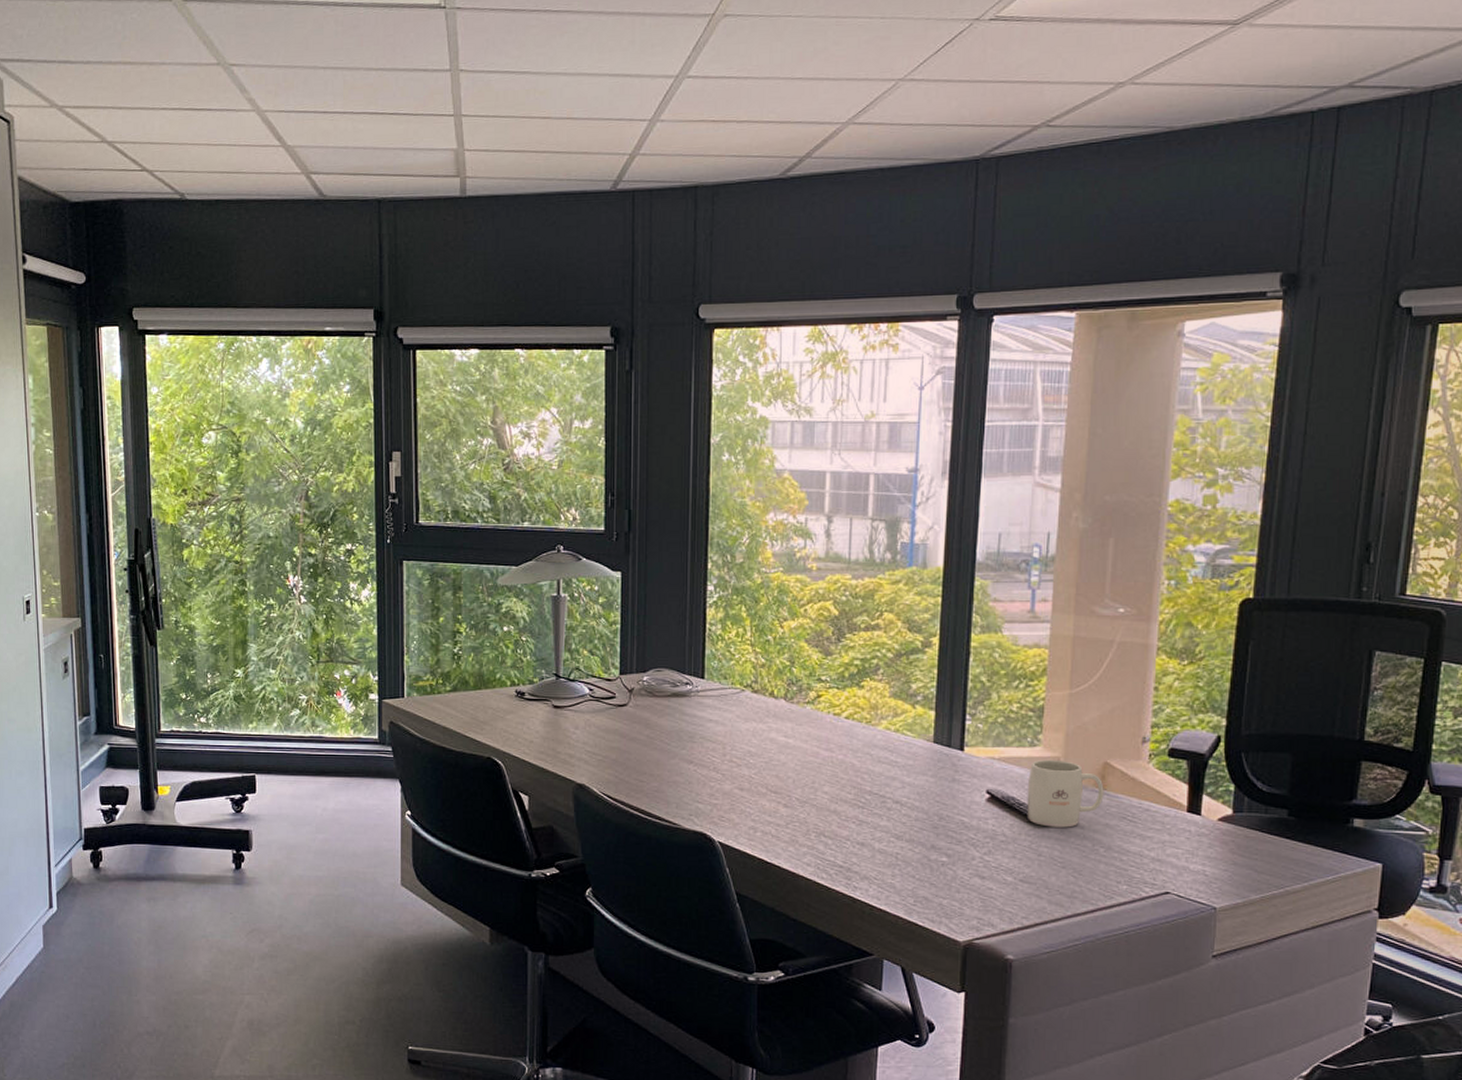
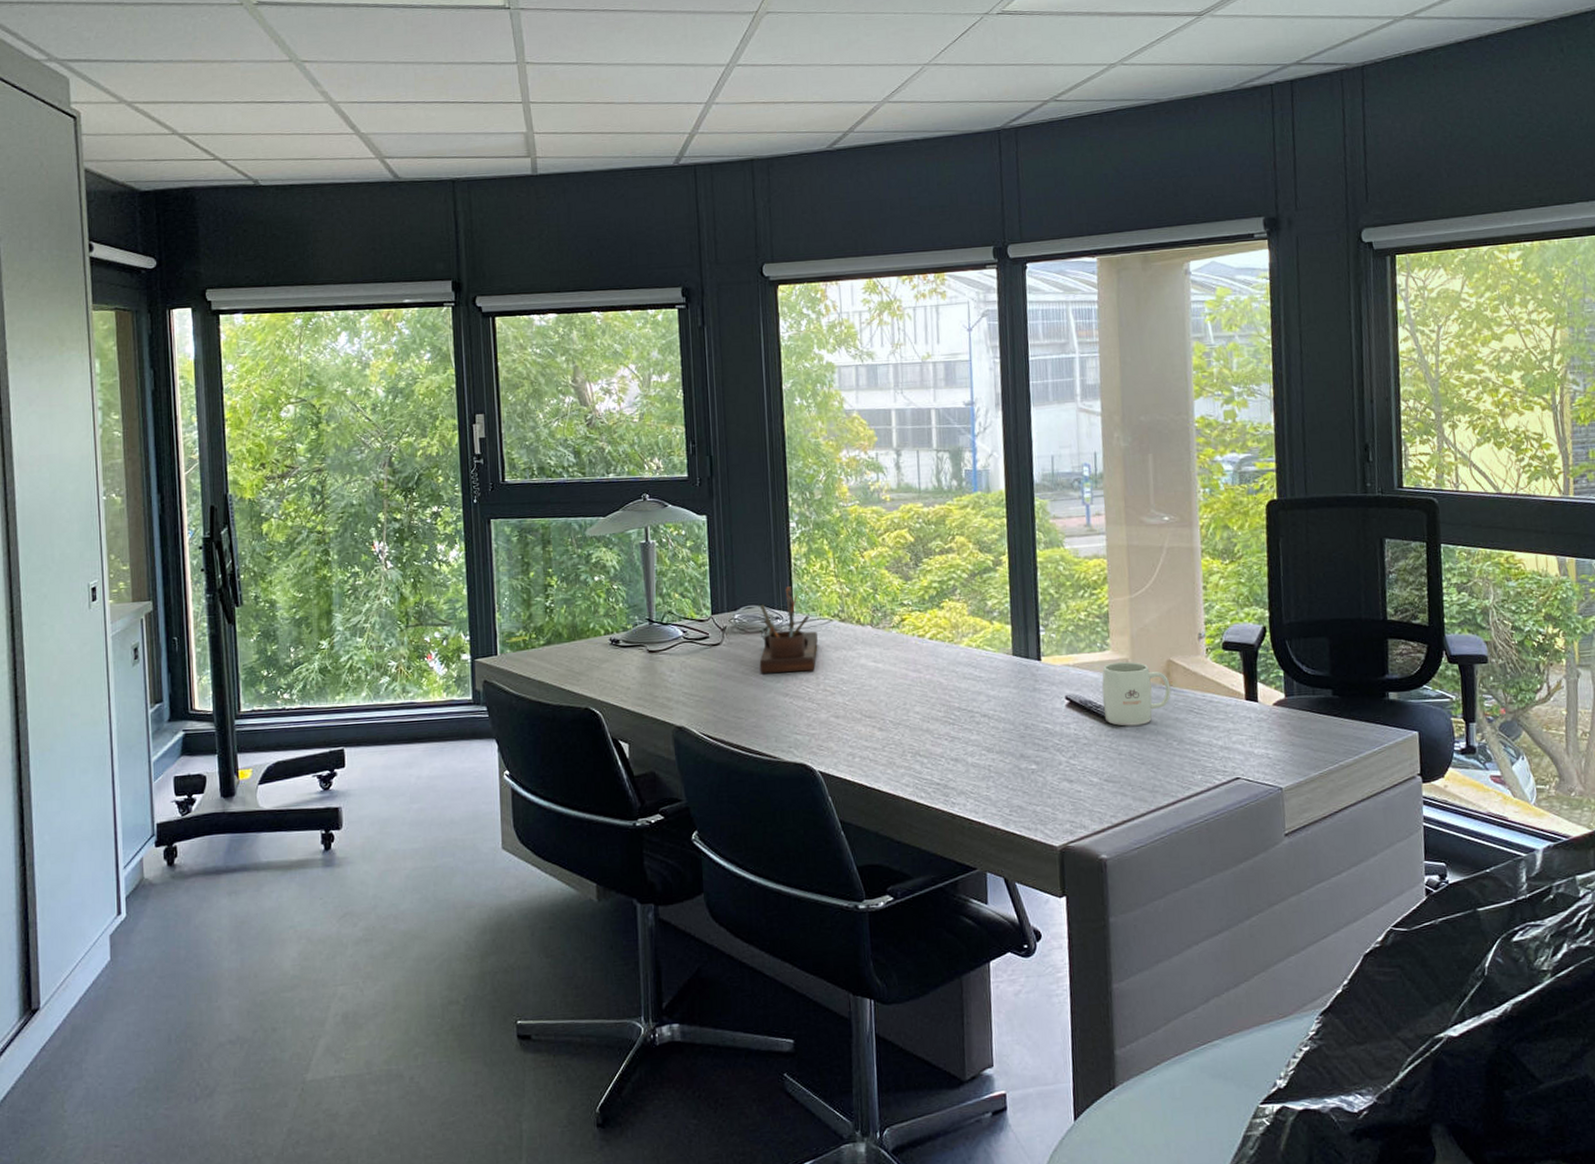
desk organizer: none [665,652,727,741] -> present [759,586,818,673]

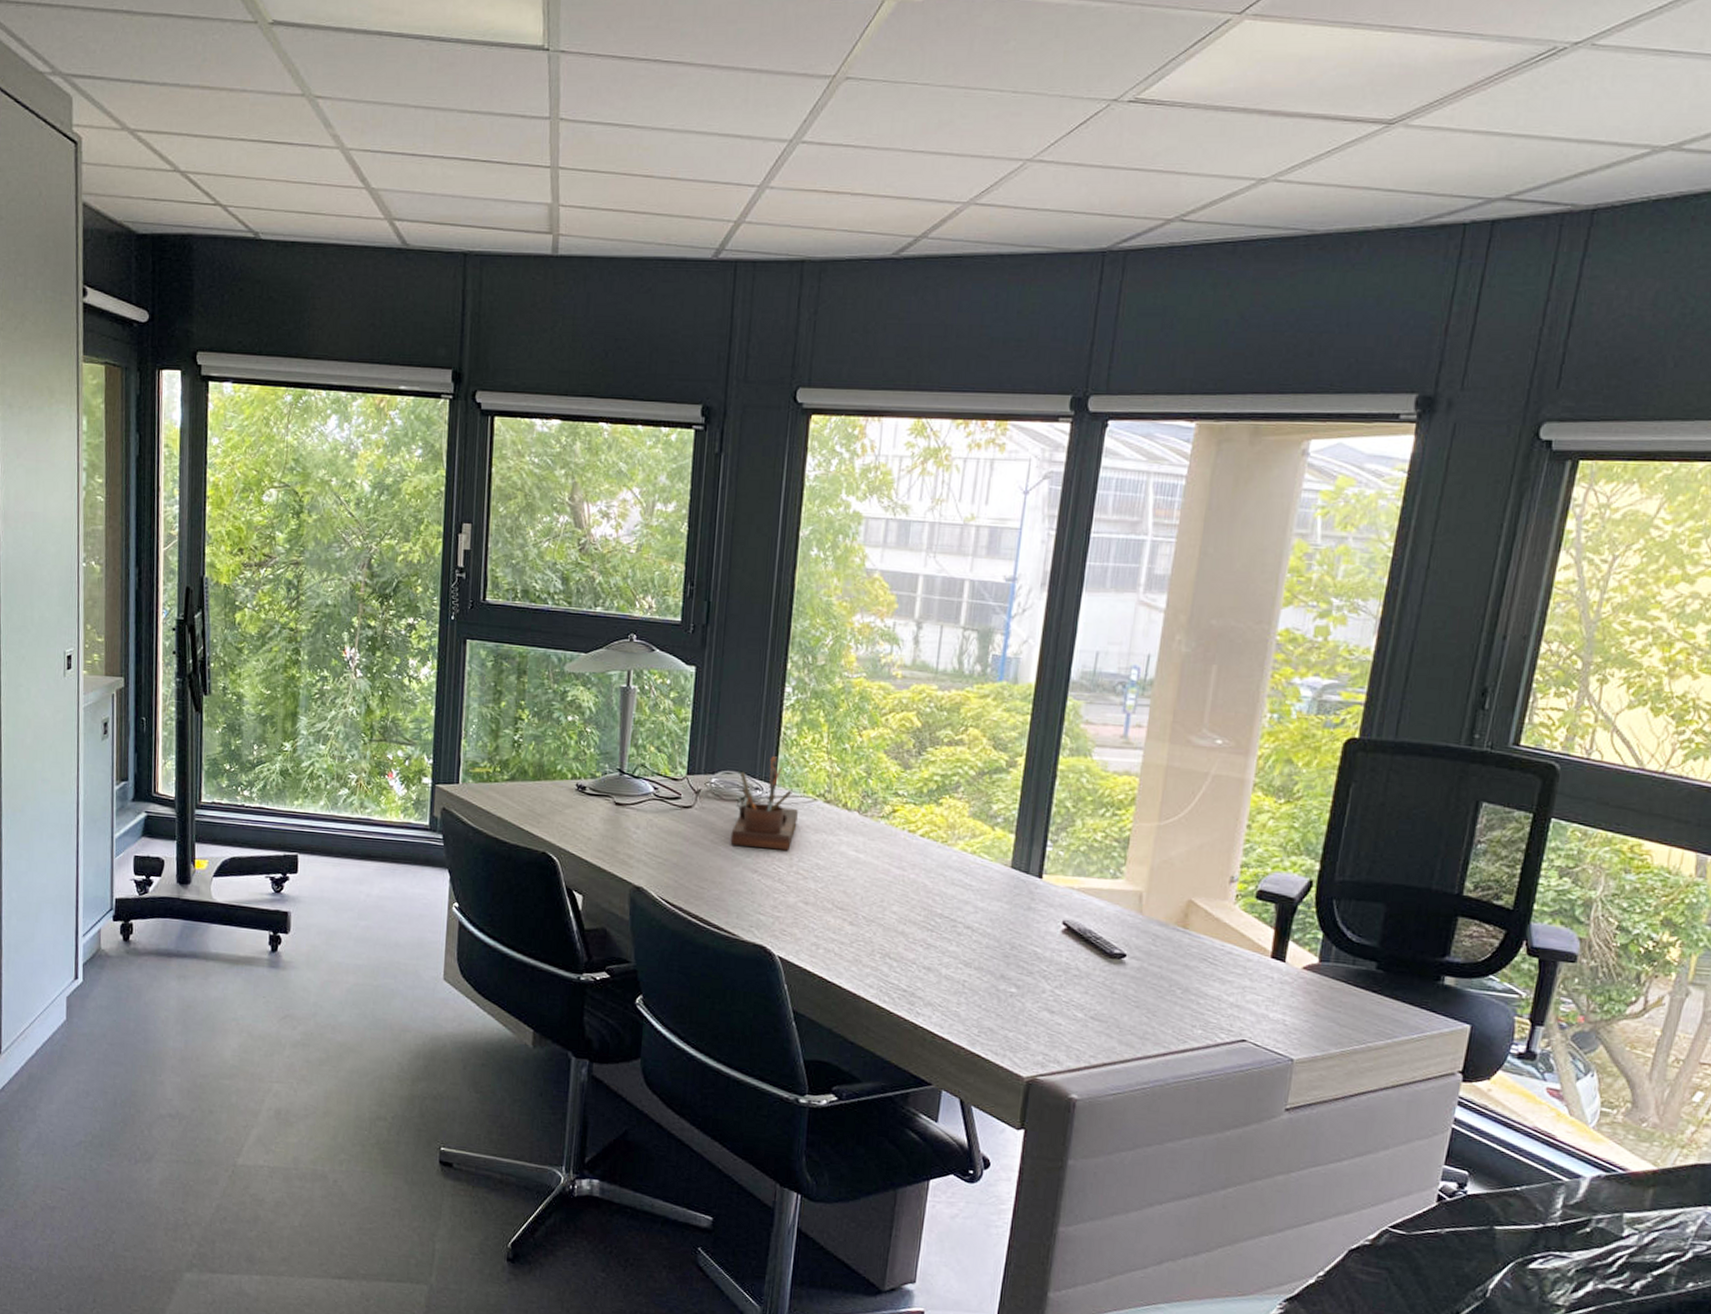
mug: present [1101,661,1171,727] -> none [1103,893,1186,966]

